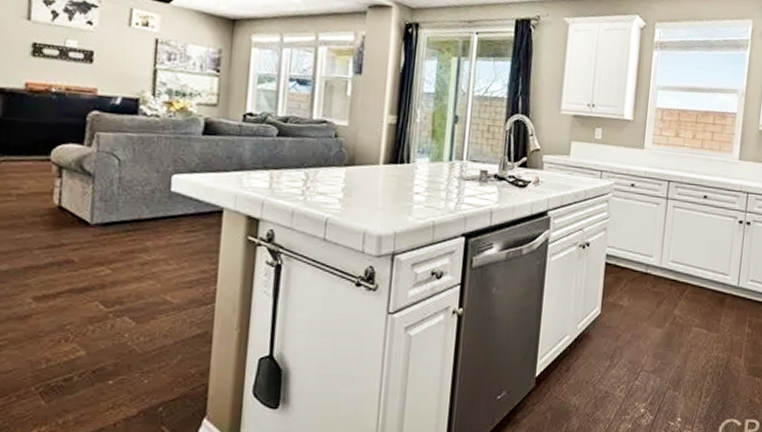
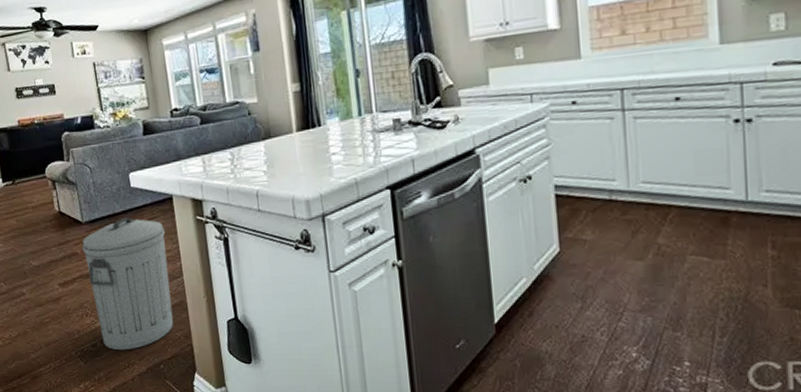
trash can: none [82,225,205,388] -> present [82,217,174,351]

